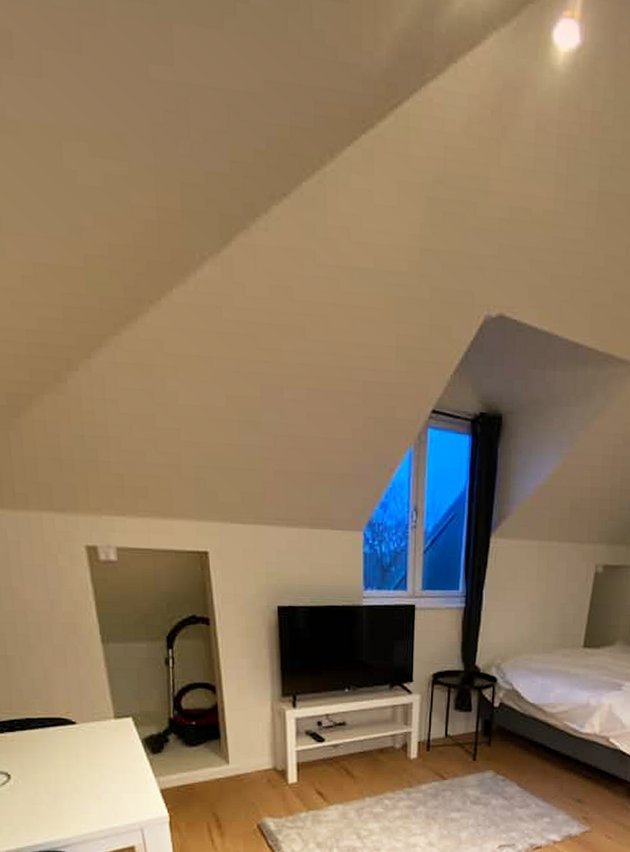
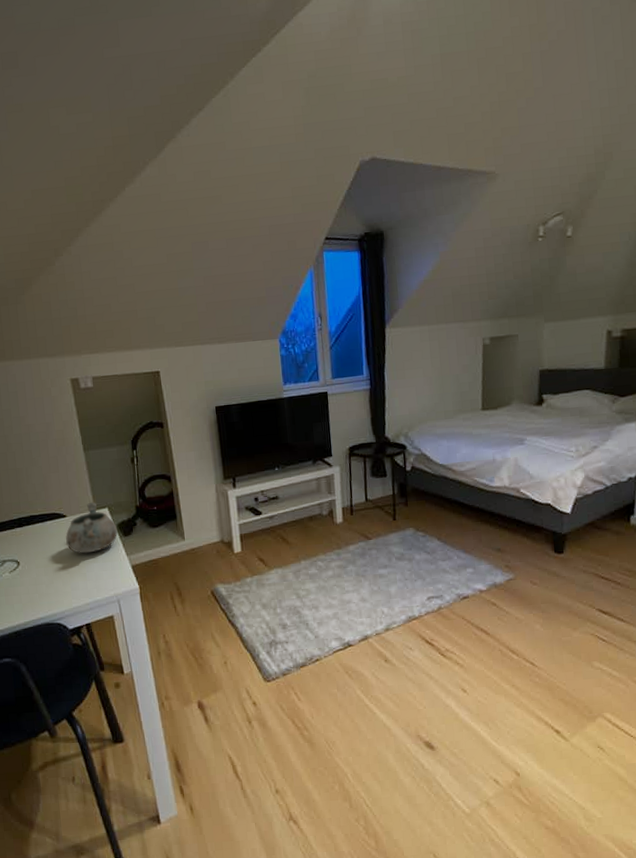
decorative bowl: none [74,708,145,771] -> present [65,502,118,554]

